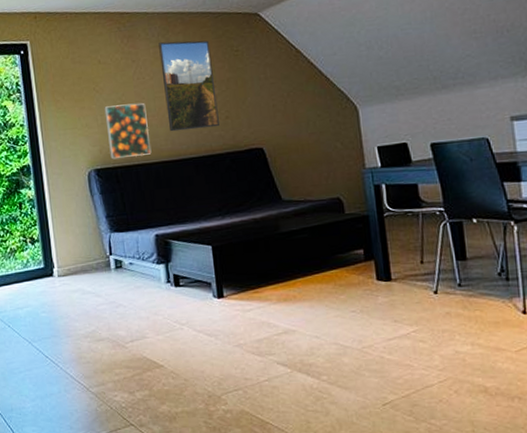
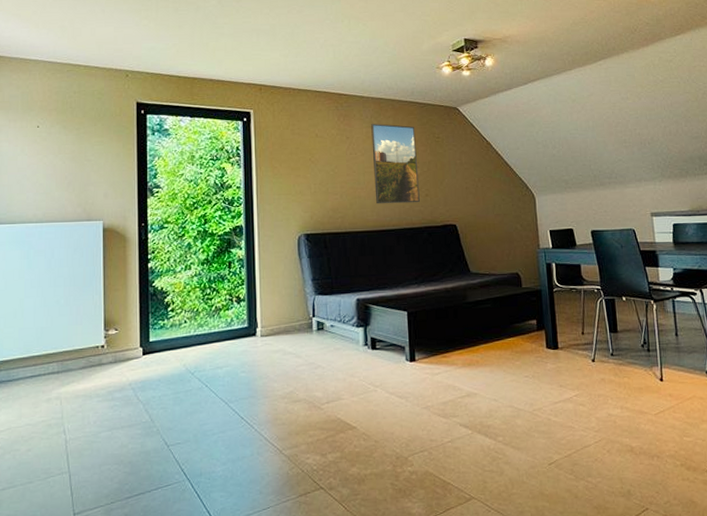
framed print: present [104,103,152,160] -> none [318,176,359,226]

